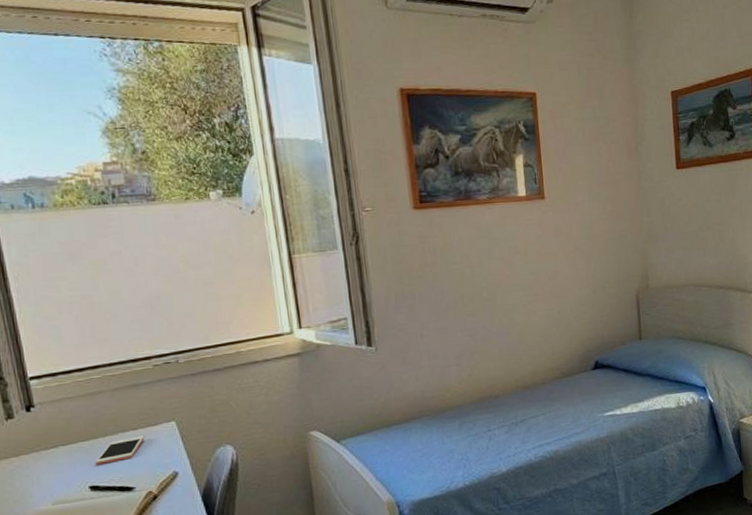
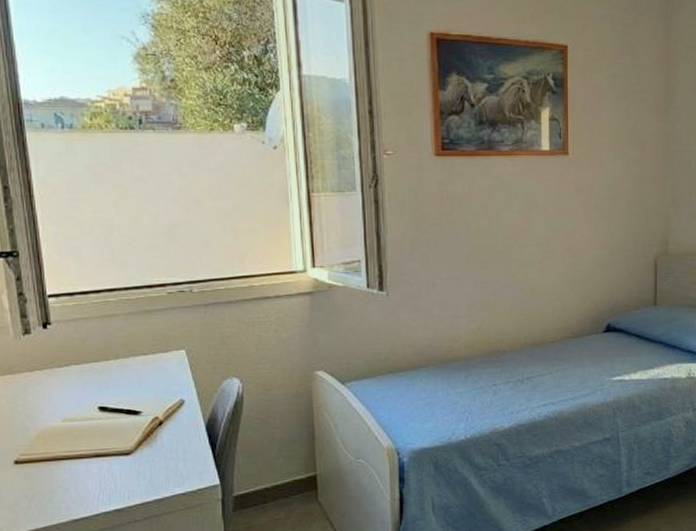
cell phone: present [95,436,145,465] -> none [105,362,155,386]

